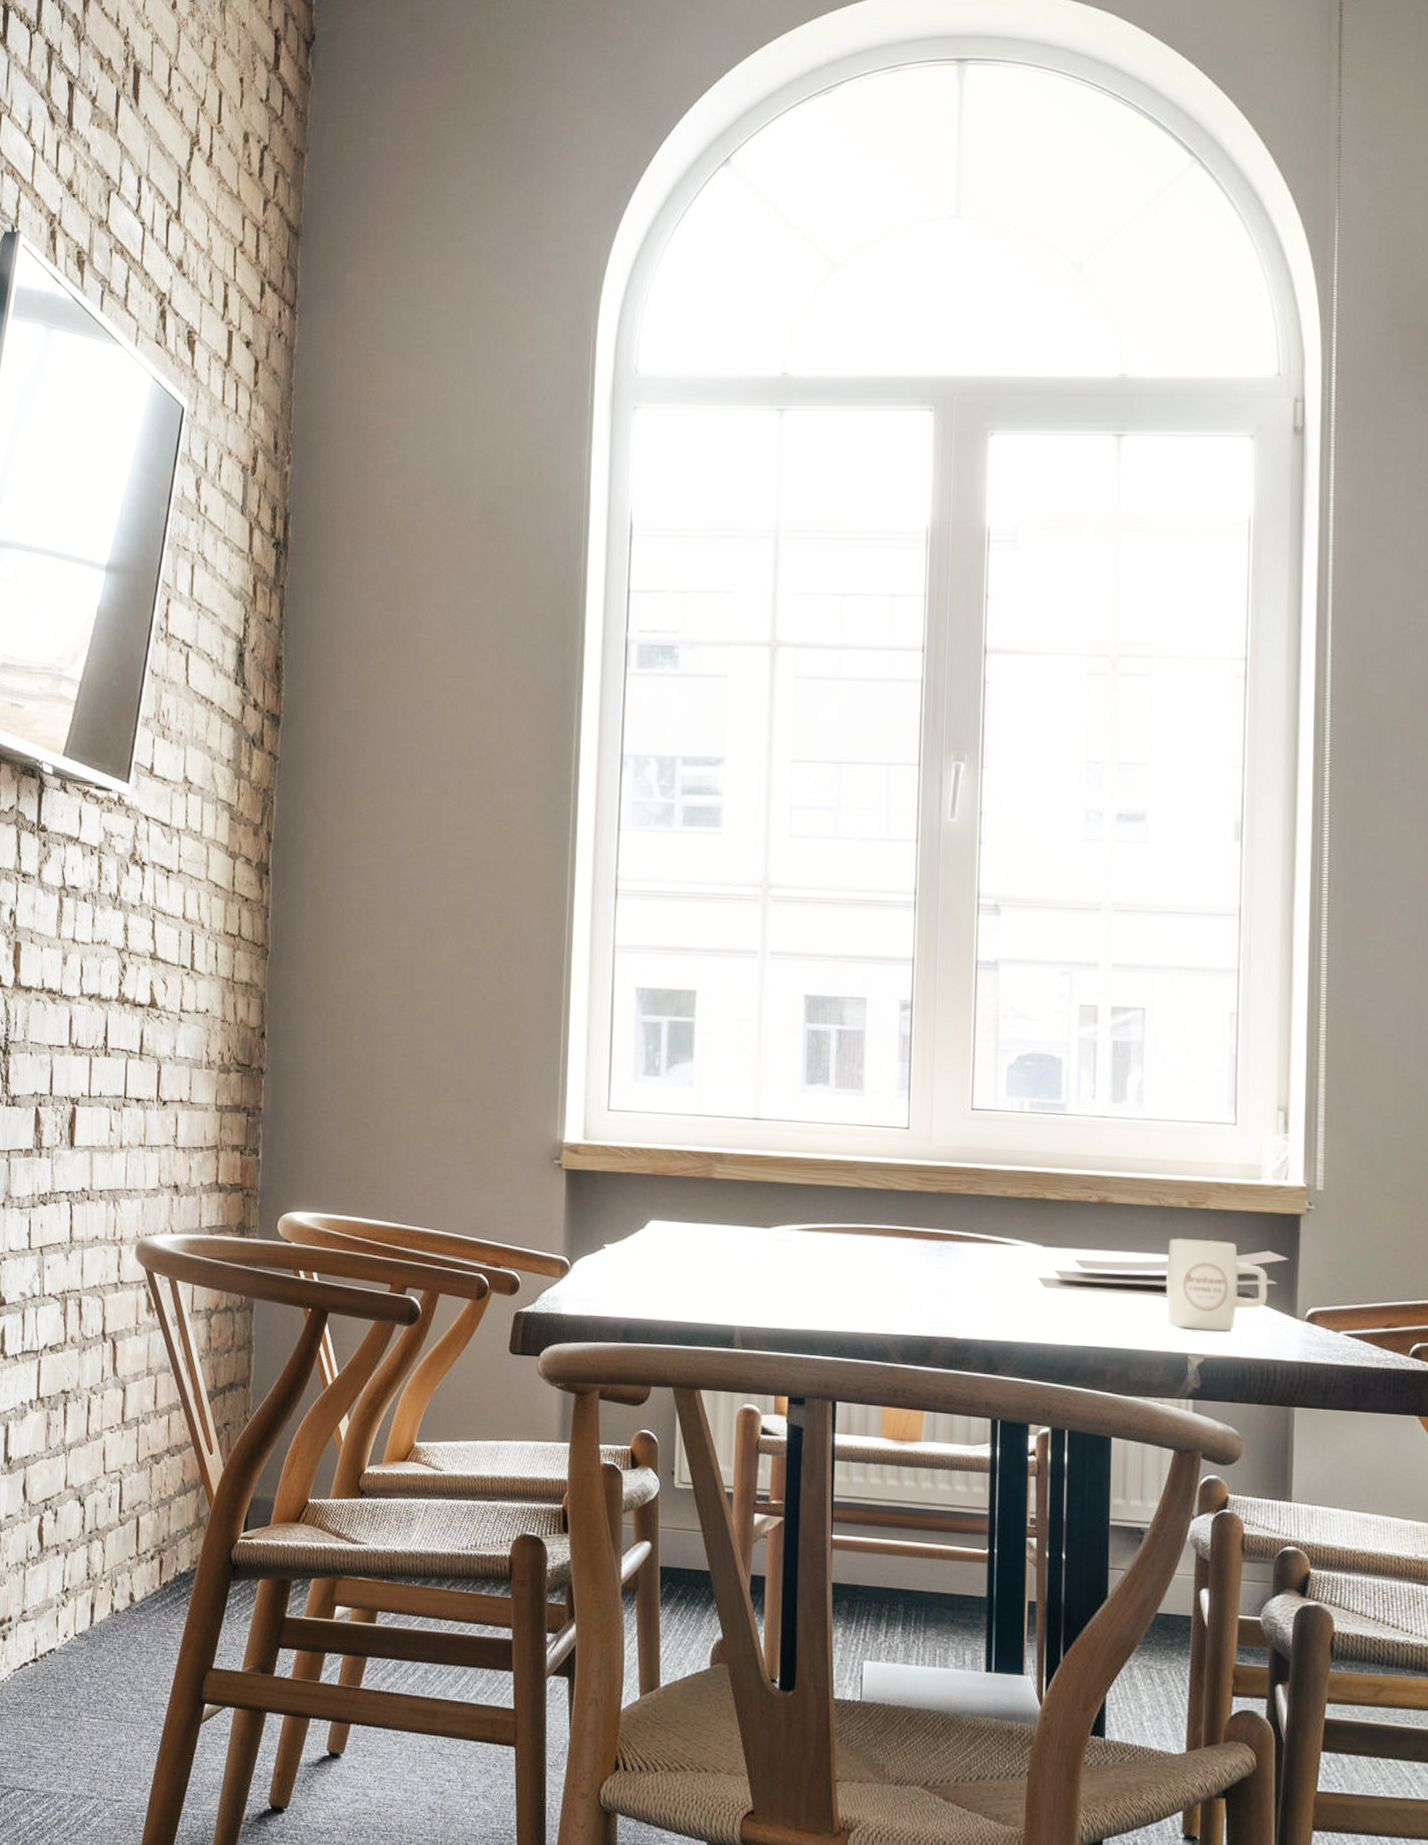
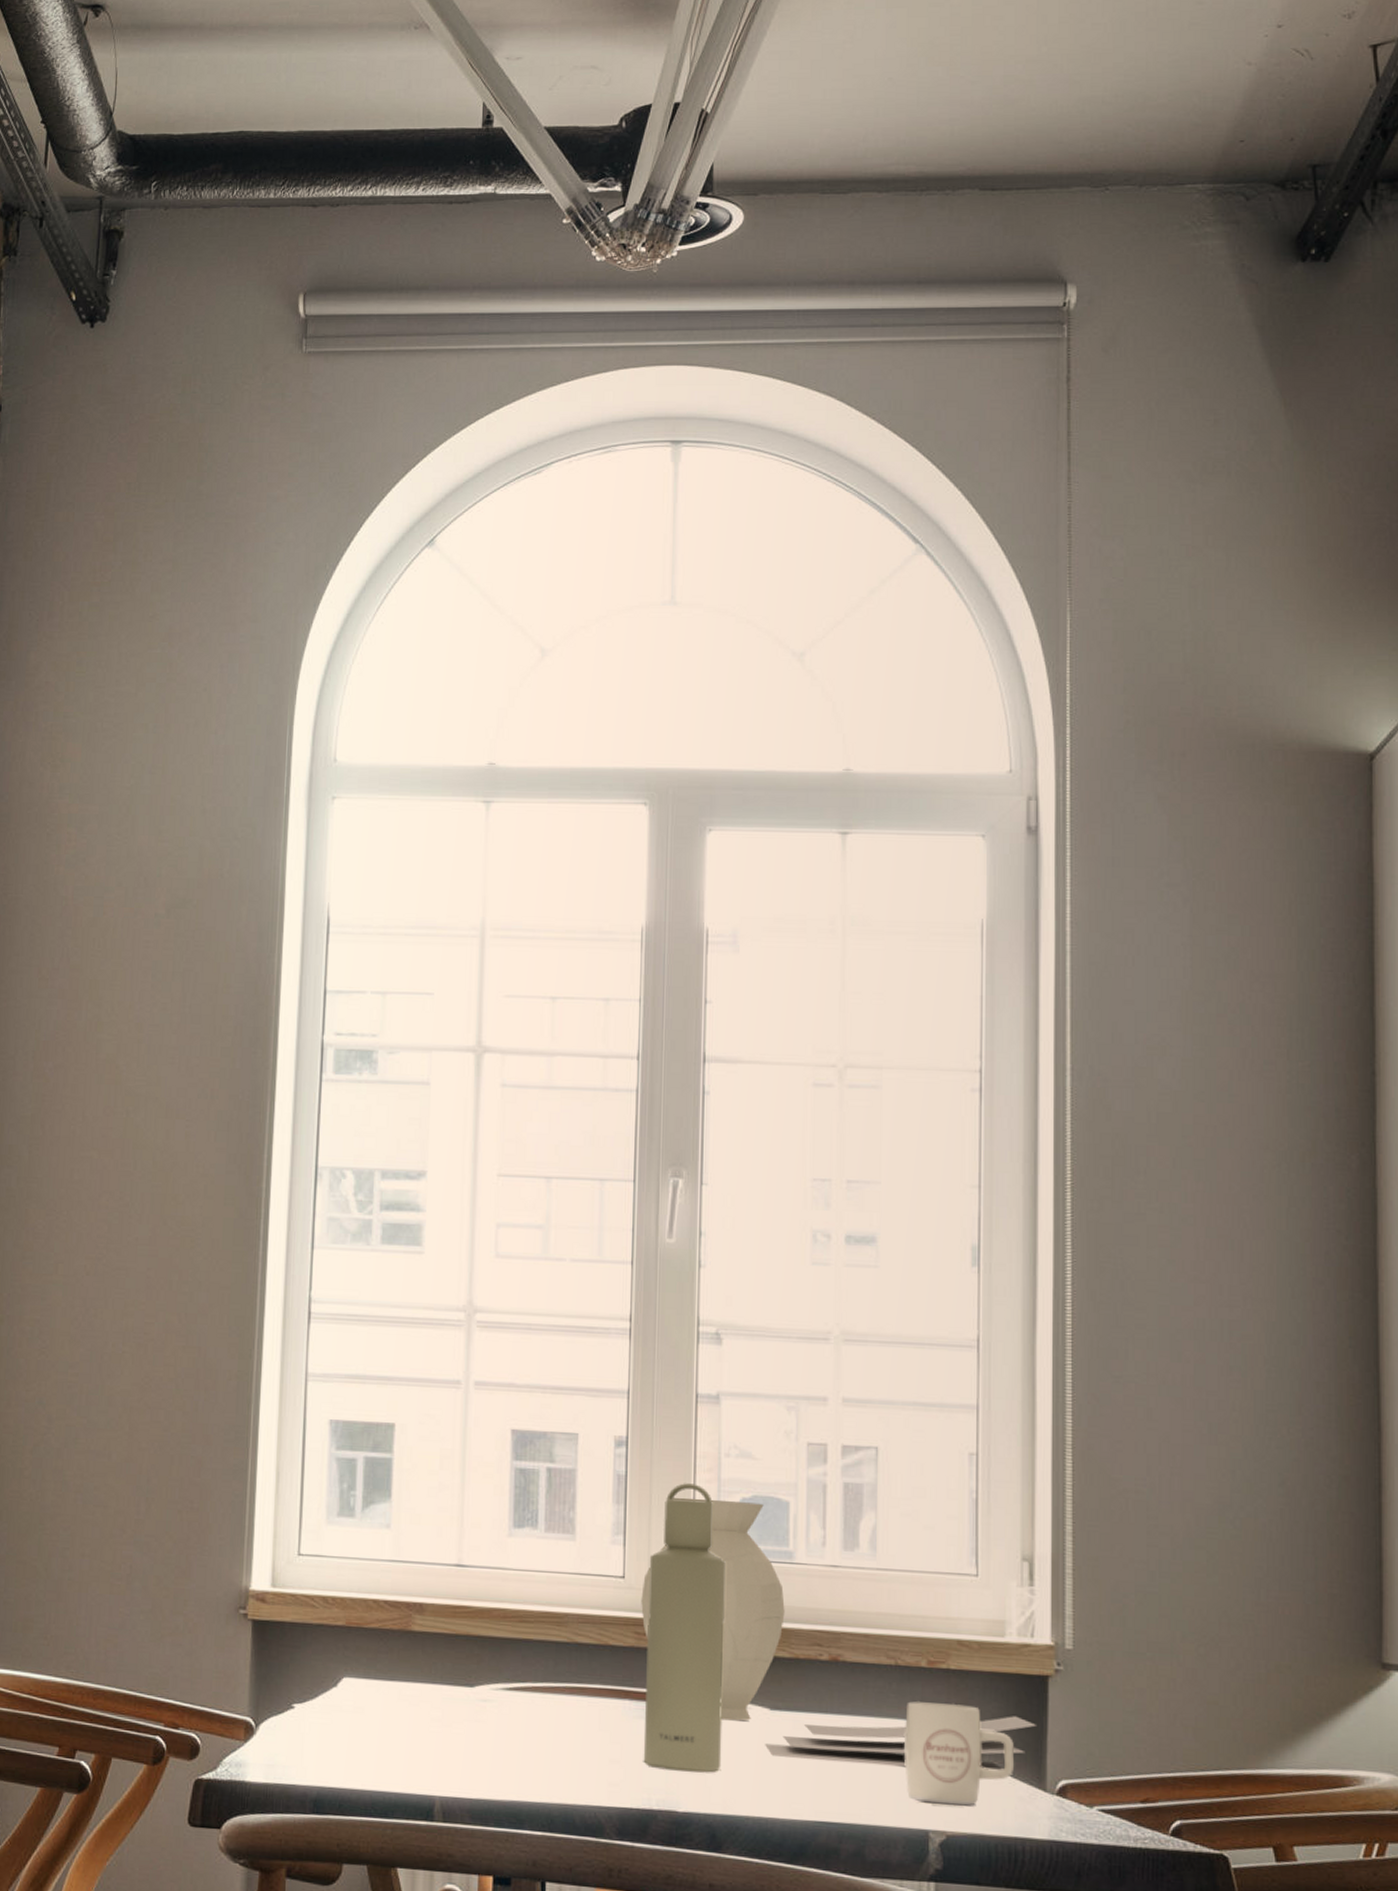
vase: none [924,1055,1057,1257] -> present [641,1497,785,1721]
bottle: none [925,1042,1003,1304] -> present [643,1483,726,1773]

